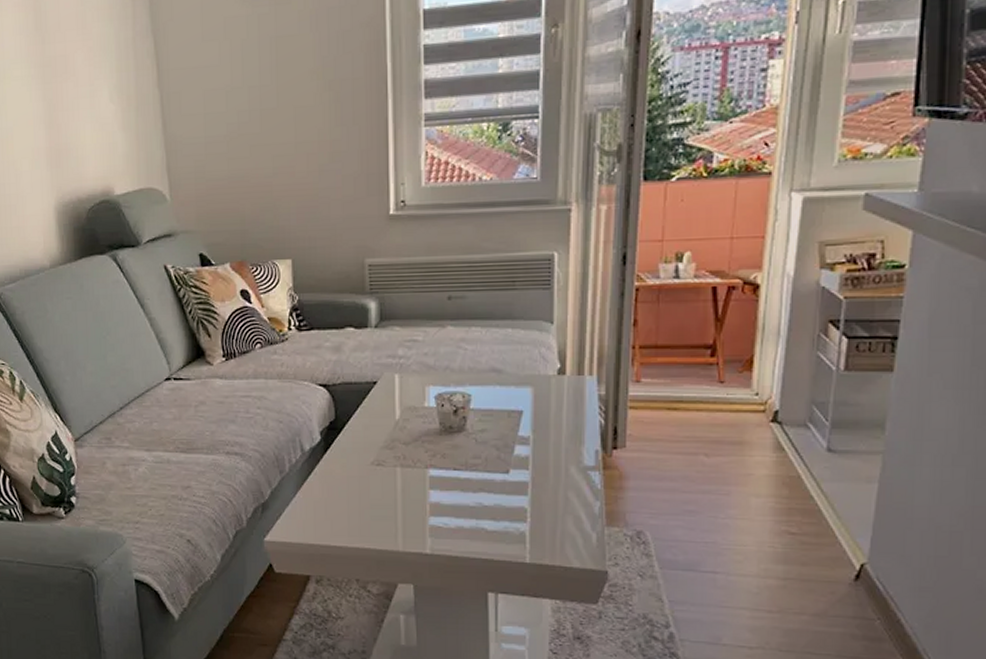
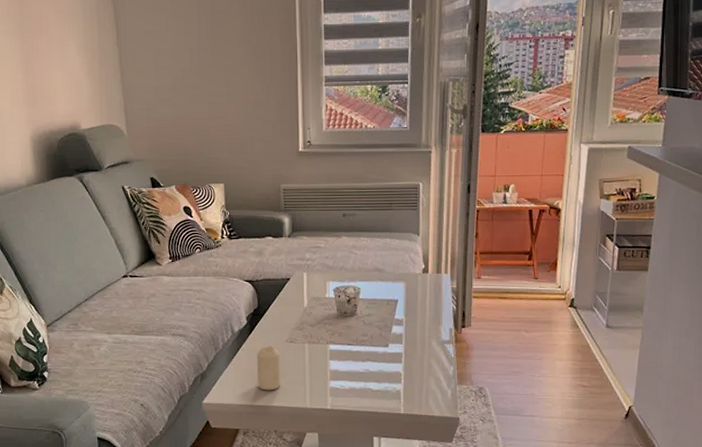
candle: none [333,470,365,528] -> present [256,346,281,391]

